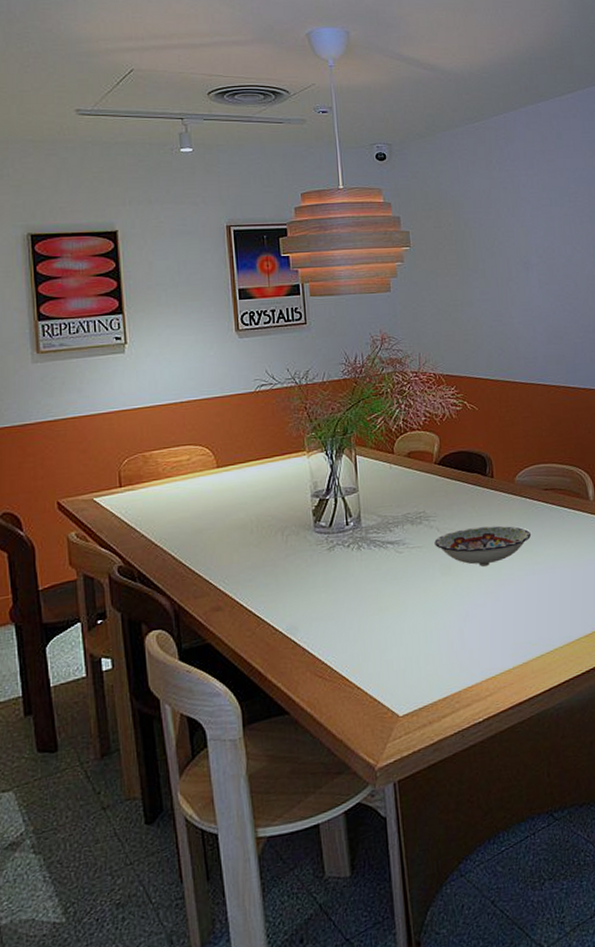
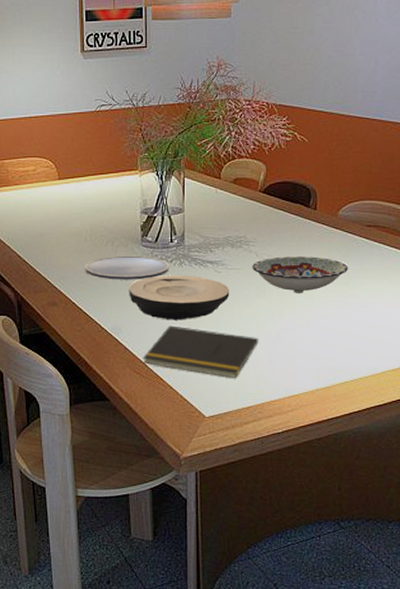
plate: none [252,543,347,574] -> present [85,255,169,280]
plate: none [303,559,414,612] -> present [129,275,230,320]
notepad: none [324,617,449,668] -> present [143,325,259,378]

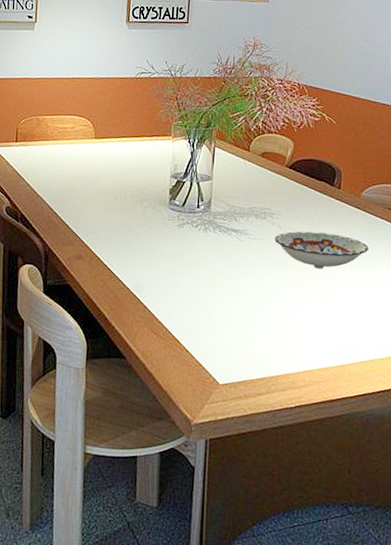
plate: present [85,255,169,280] -> none [112,216,194,242]
plate: present [129,275,230,320] -> none [153,239,252,285]
notepad: present [143,325,259,378] -> none [161,289,277,347]

